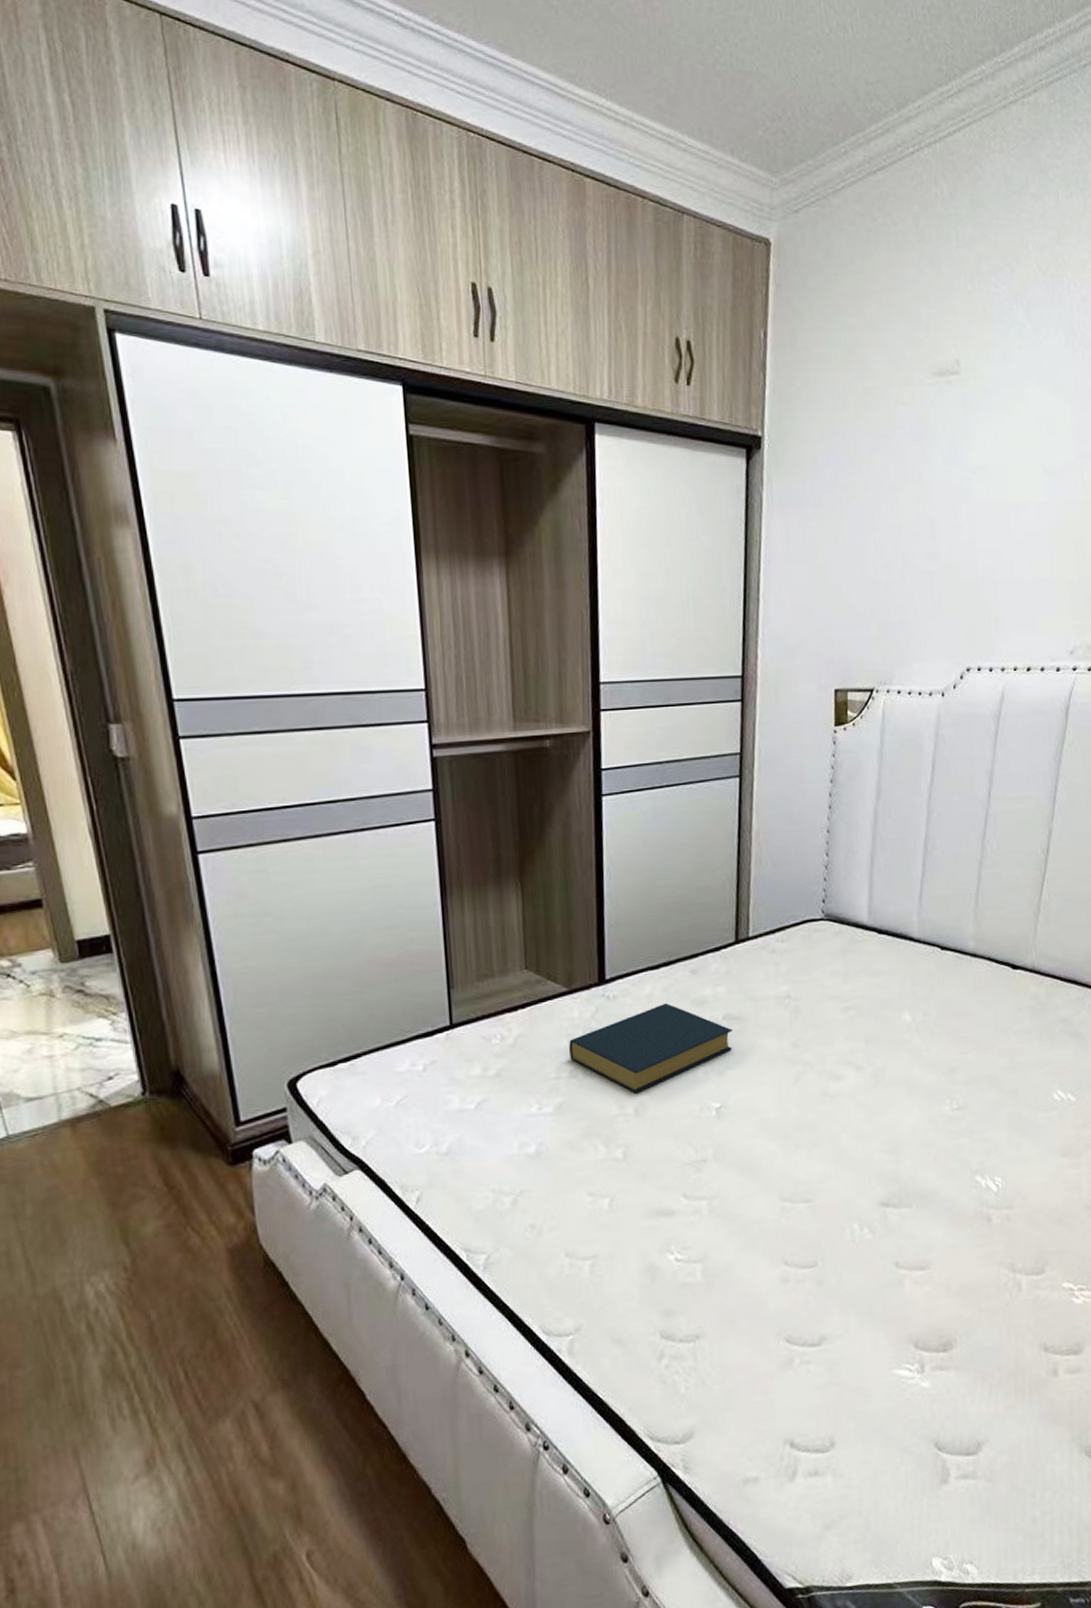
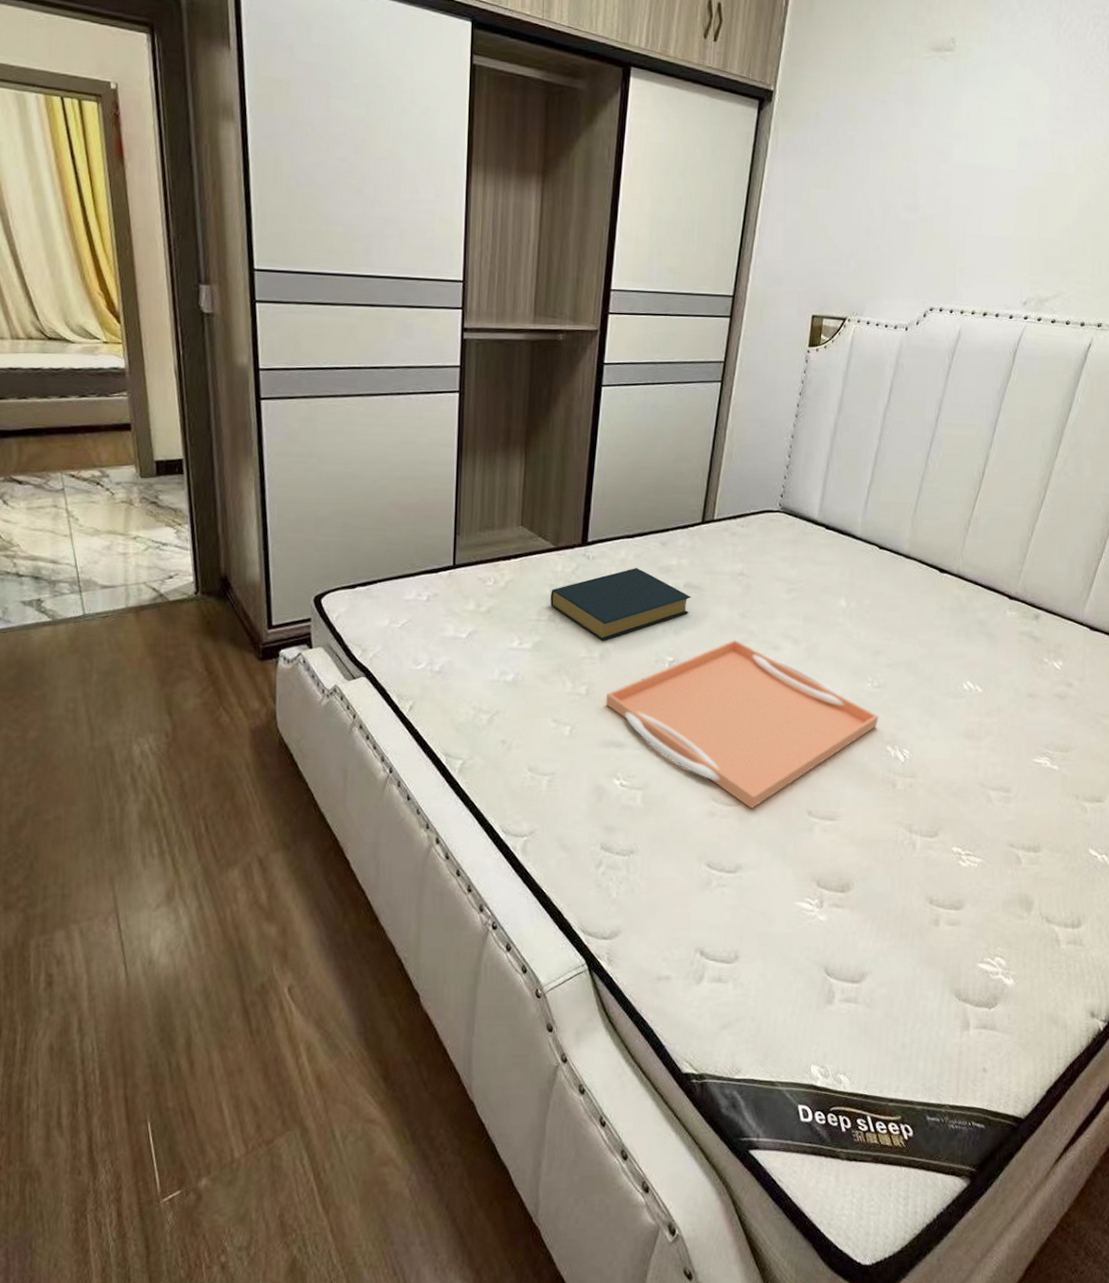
serving tray: none [646,1073,963,1269] -> present [605,639,879,809]

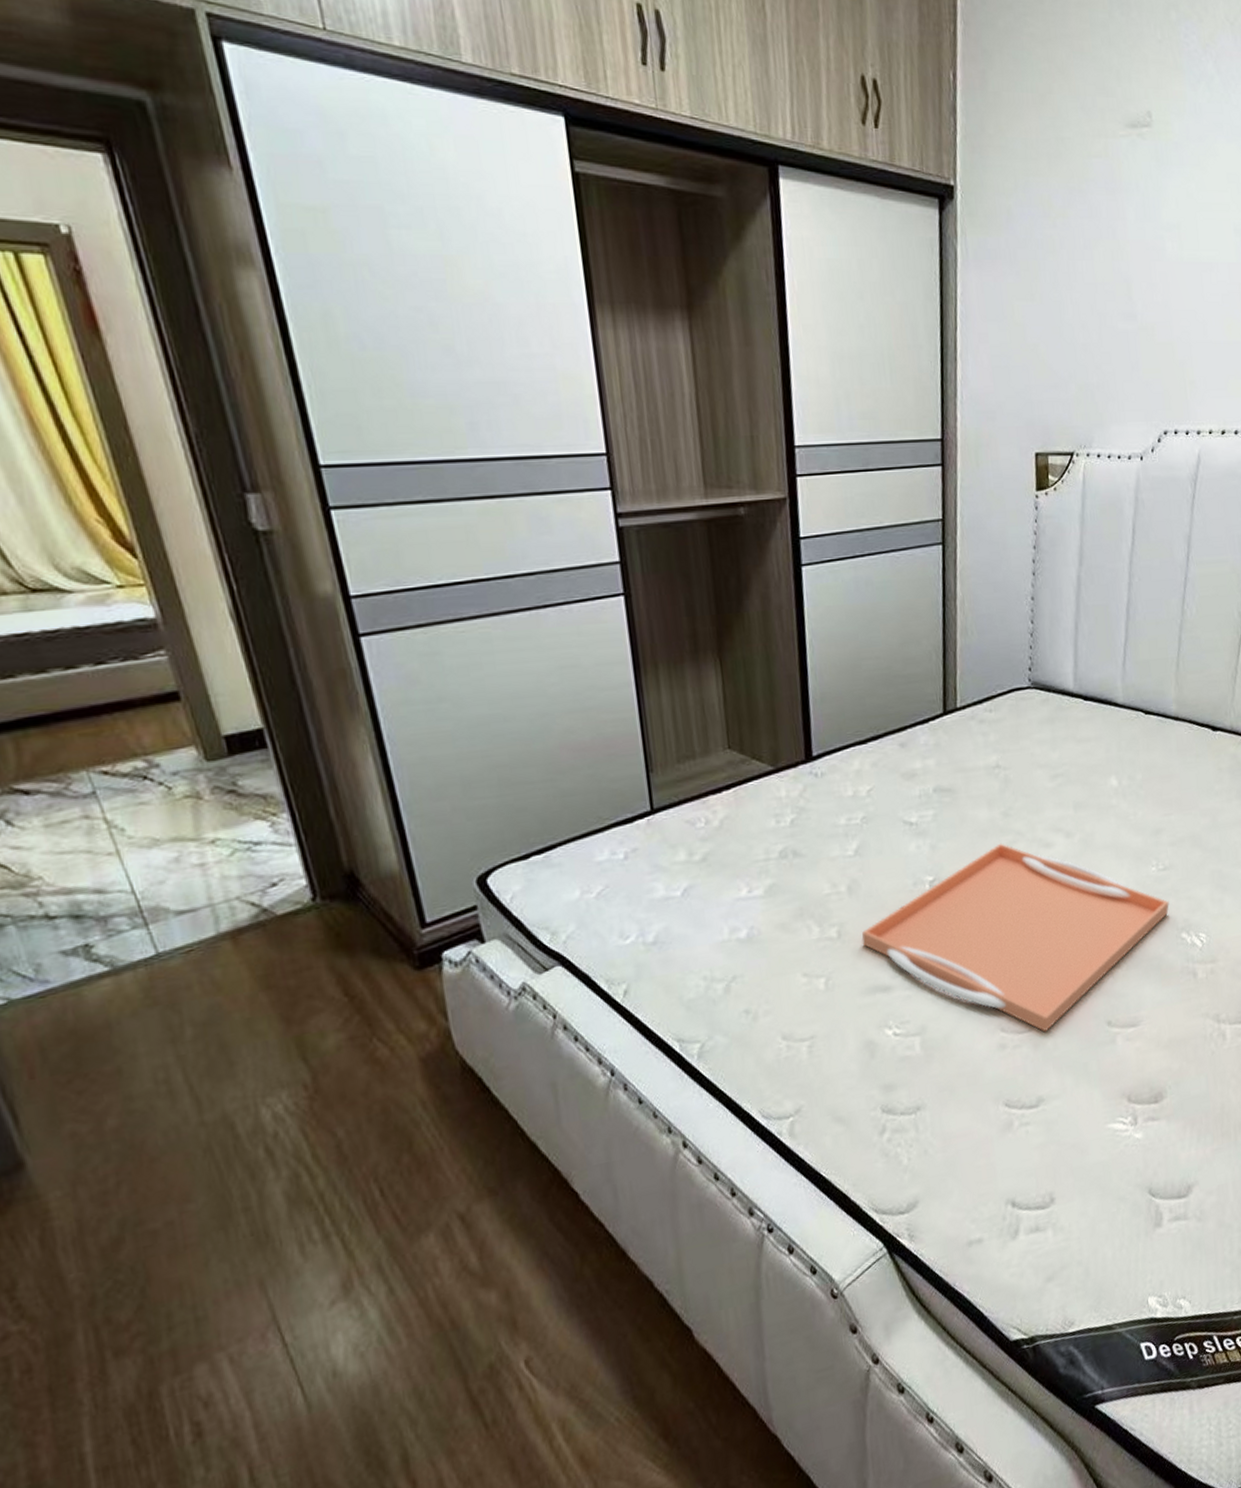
hardback book: present [550,568,691,641] -> none [777,778,944,871]

